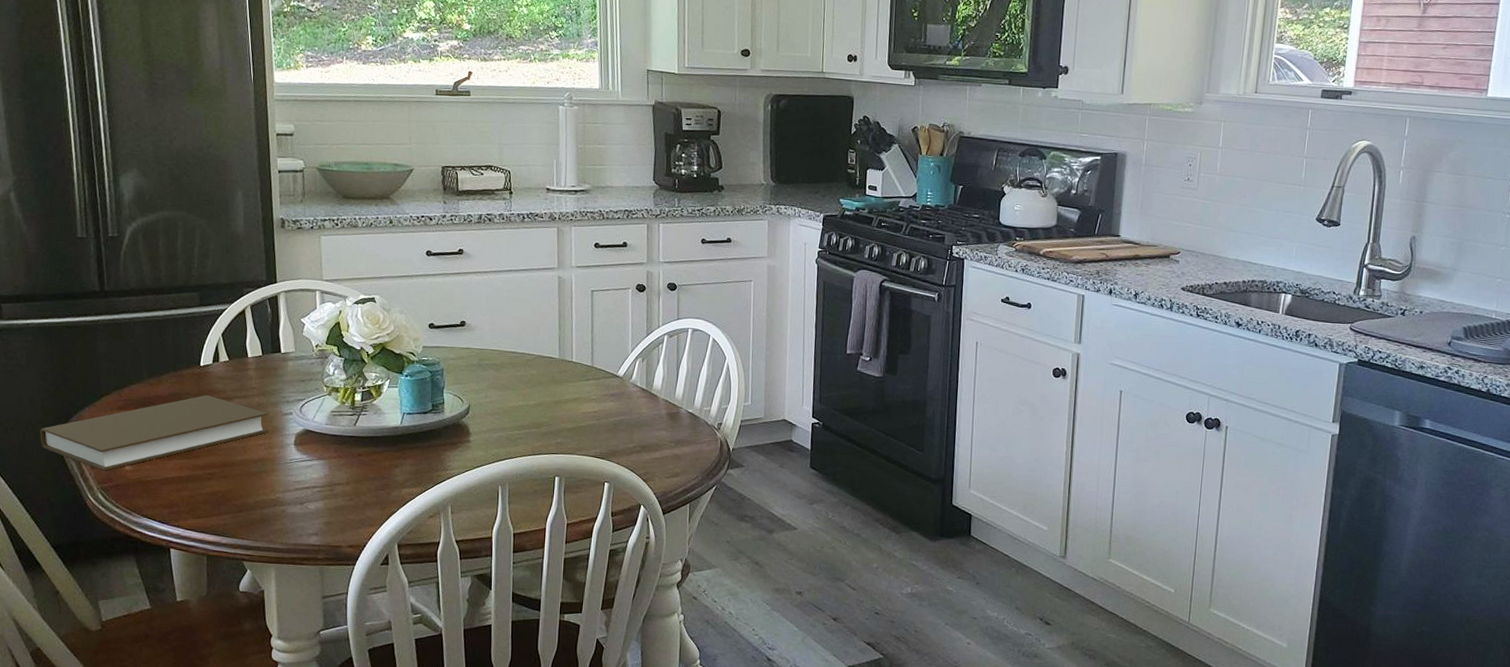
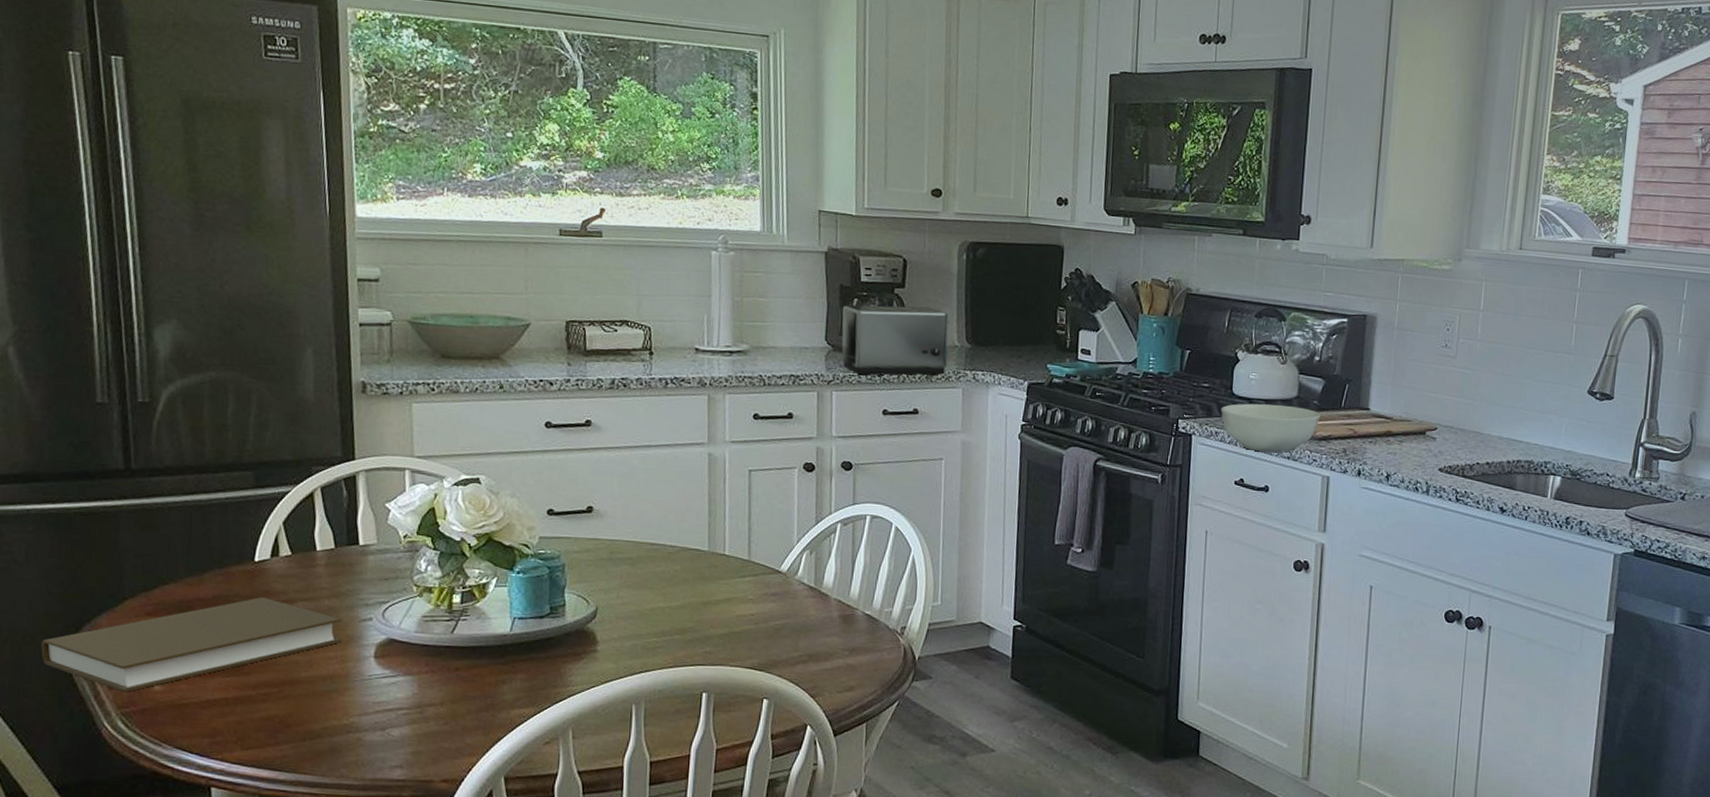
toaster: none [667,149,756,210] -> present [841,304,949,376]
bowl: none [989,231,1077,275] -> present [1221,403,1321,453]

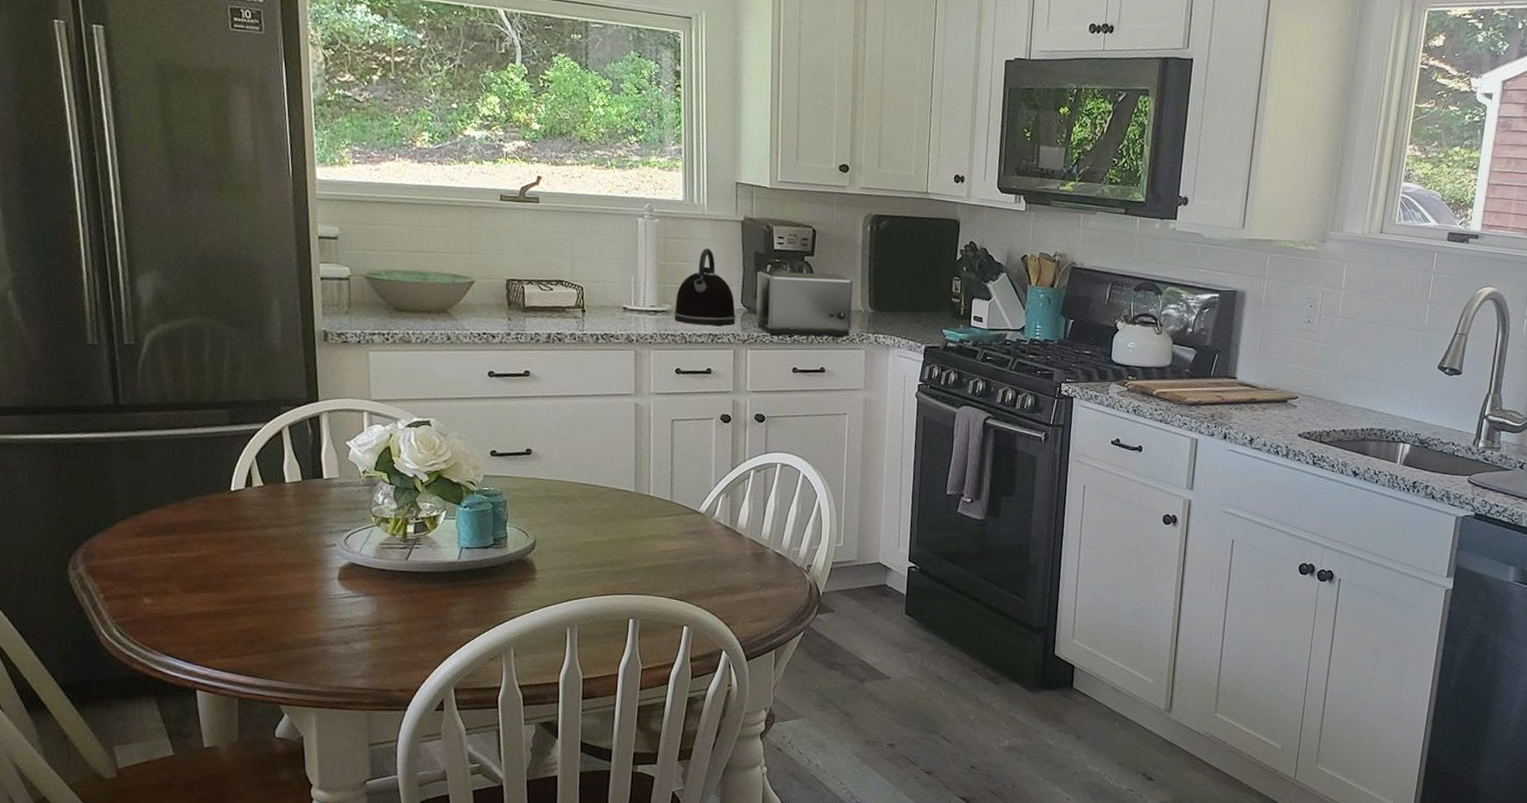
book: present [41,596,343,693] -> none [44,522,310,604]
kettle: none [751,282,820,367] -> present [673,248,737,327]
bowl: present [1221,403,1321,453] -> none [1100,370,1192,417]

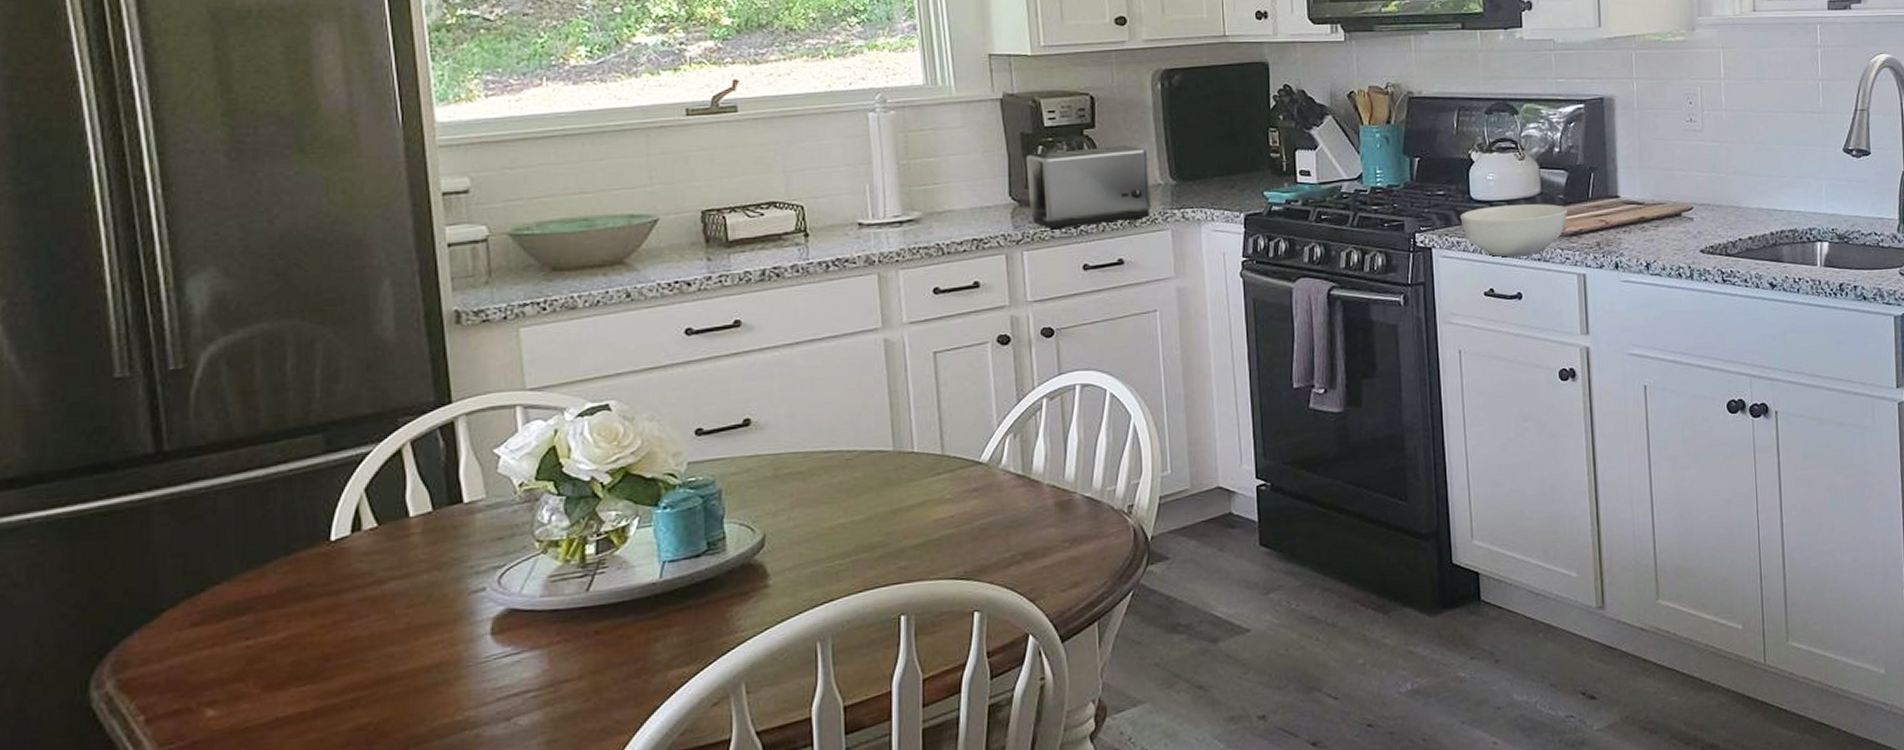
kettle: present [673,248,737,327] -> none [924,137,1005,232]
bowl: none [1100,370,1192,417] -> present [1460,203,1568,257]

